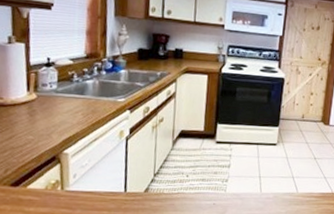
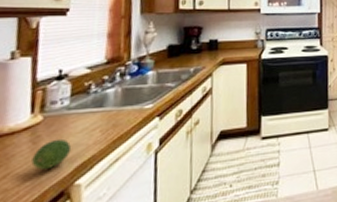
fruit: none [30,115,60,138] -> present [31,138,72,170]

